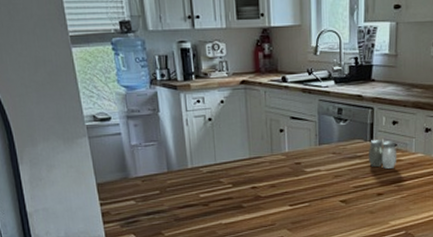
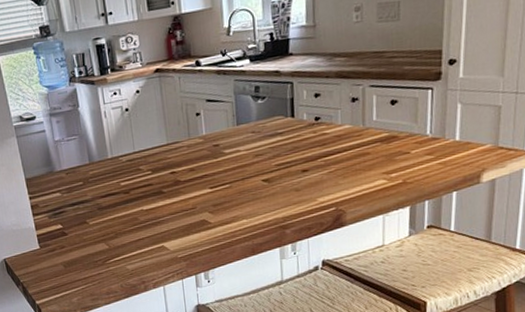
salt and pepper shaker: present [368,140,397,169] -> none [289,114,322,144]

